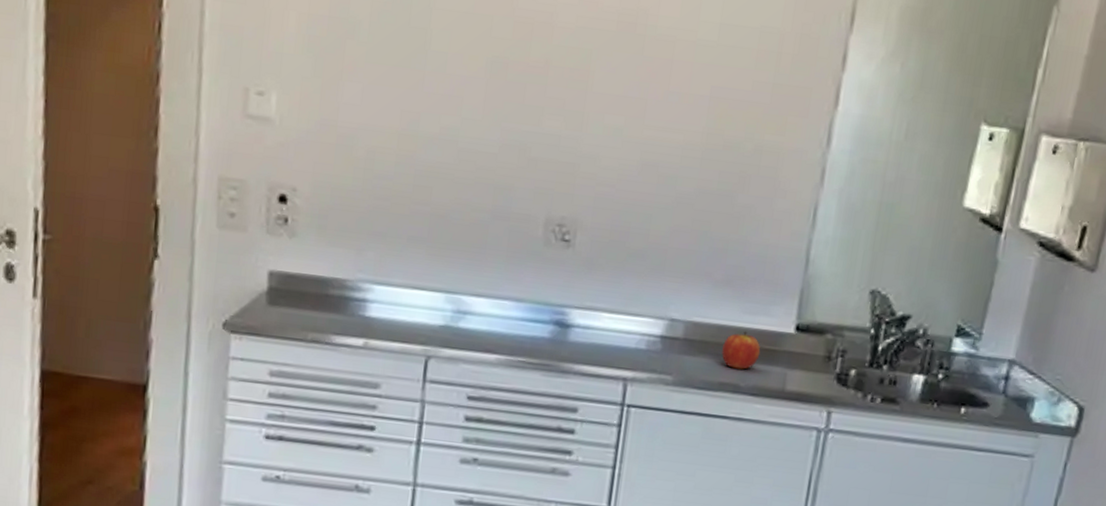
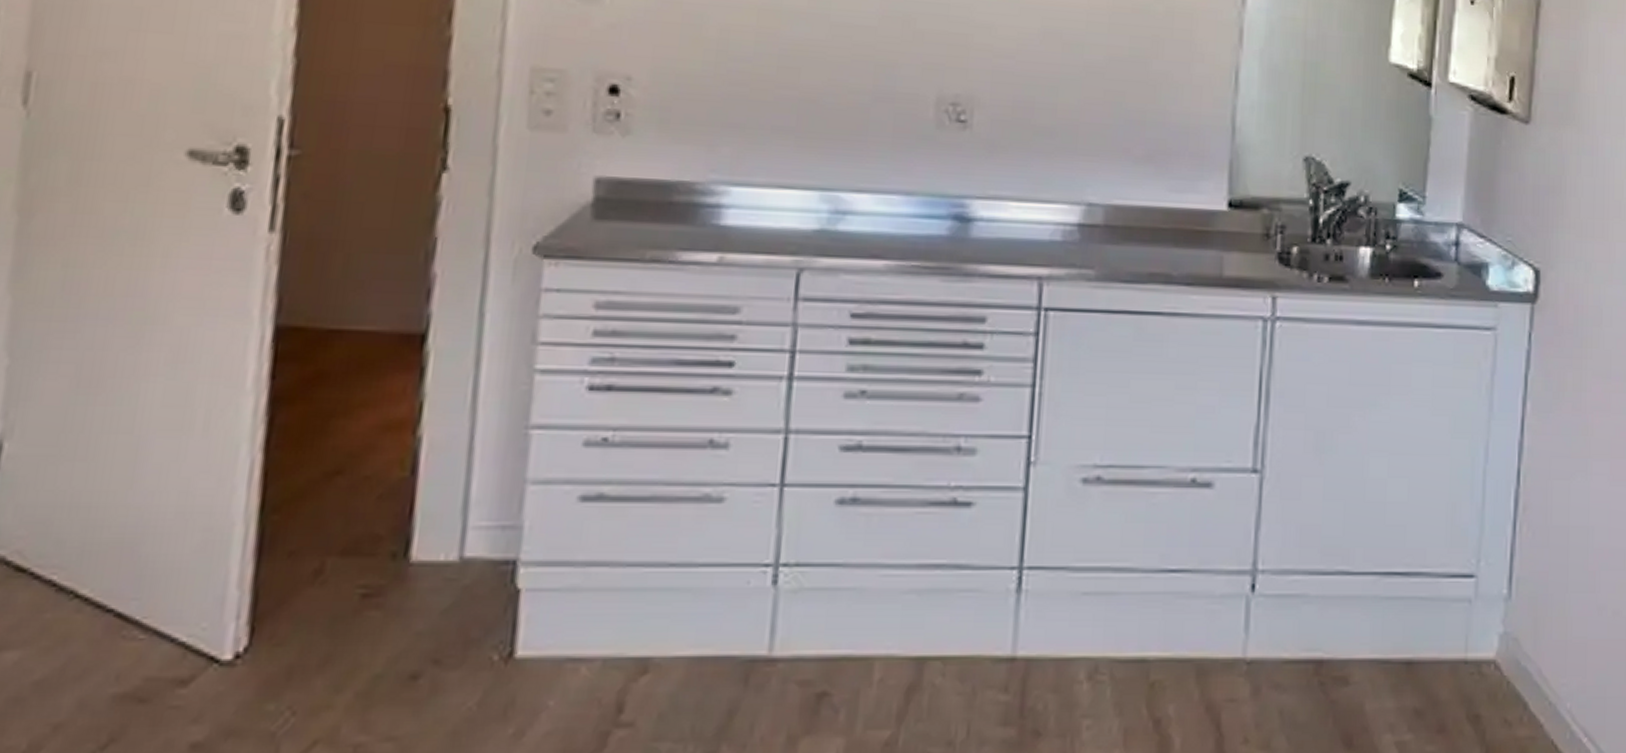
apple: present [722,331,761,370] -> none [1149,212,1192,256]

